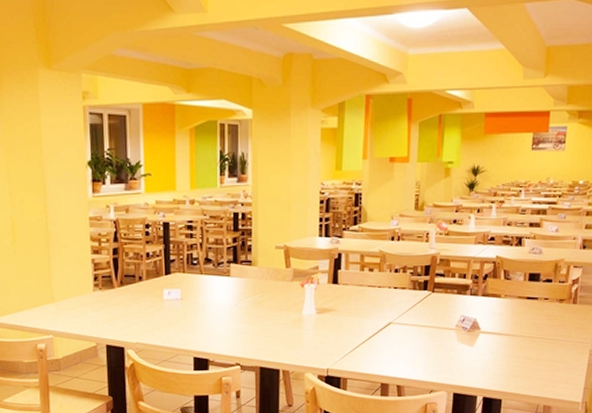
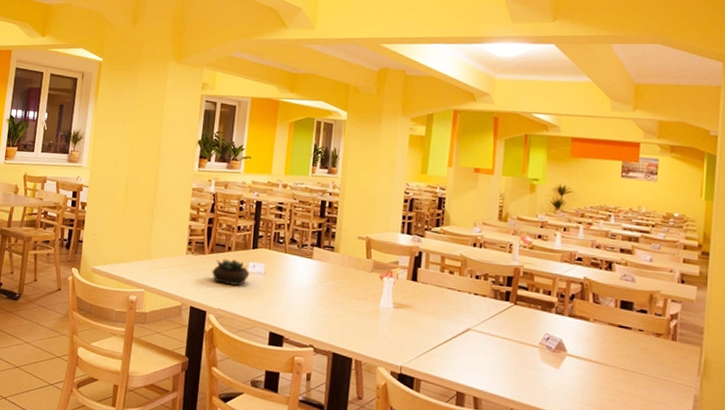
succulent plant: none [124,288,166,317] -> present [212,259,250,286]

